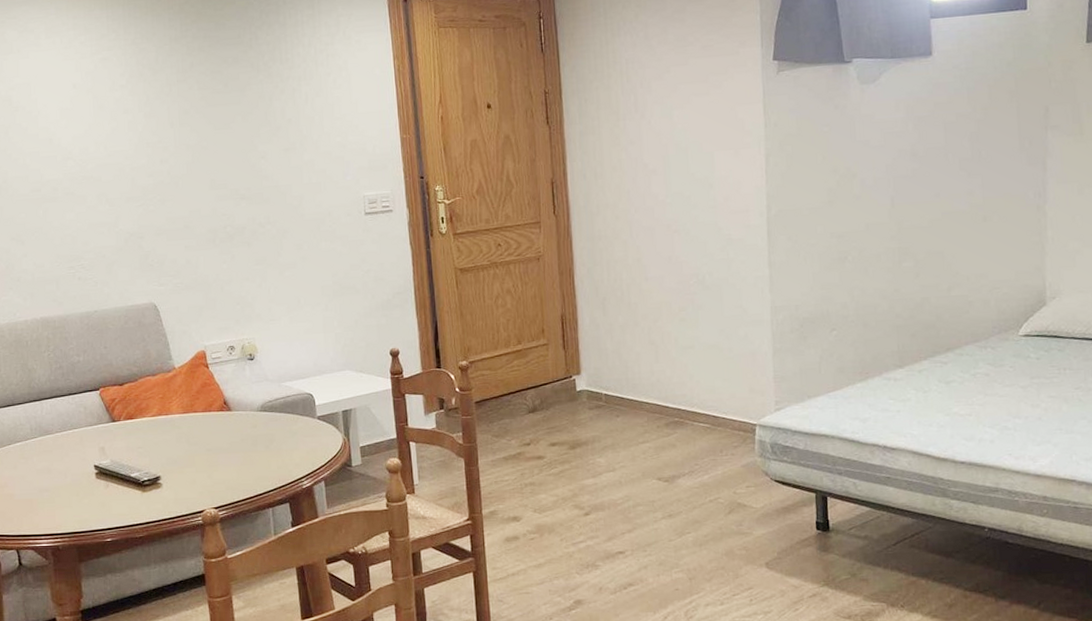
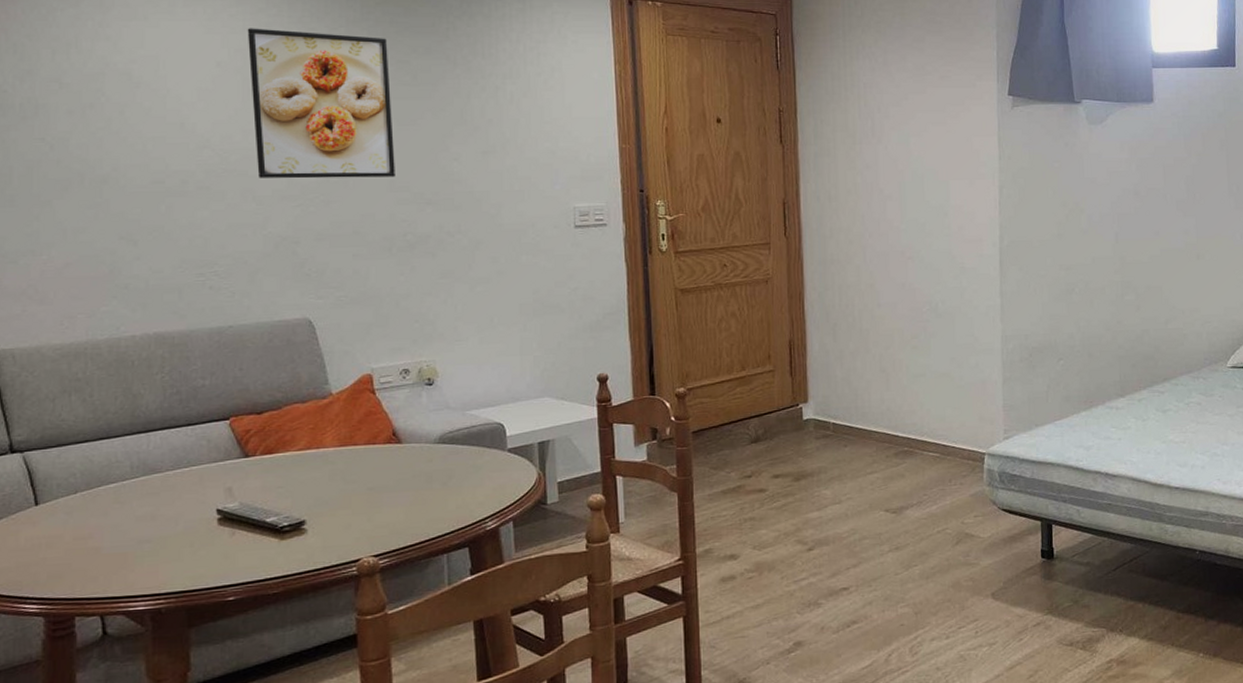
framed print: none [94,51,215,183] -> present [247,28,395,179]

